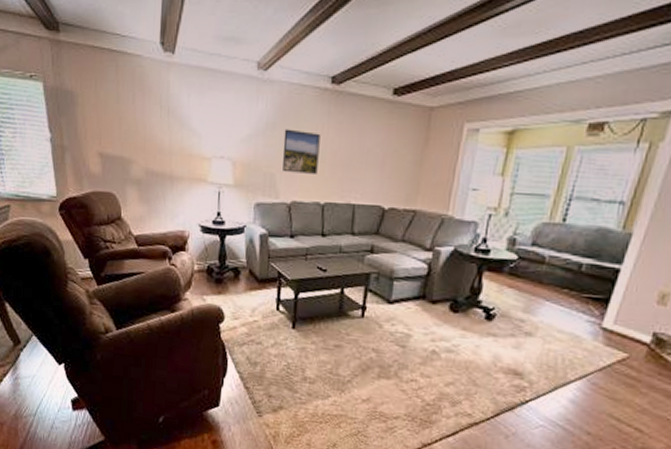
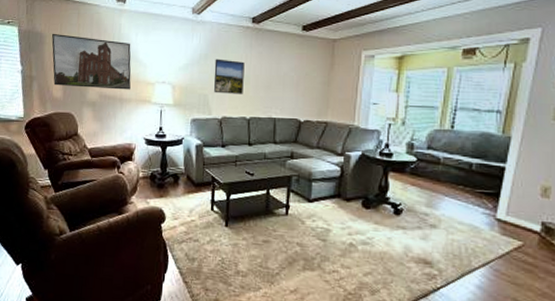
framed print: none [85,91,183,166] -> present [51,33,131,90]

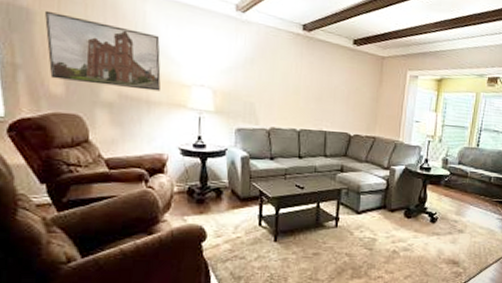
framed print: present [214,59,245,94] -> none [261,64,295,105]

